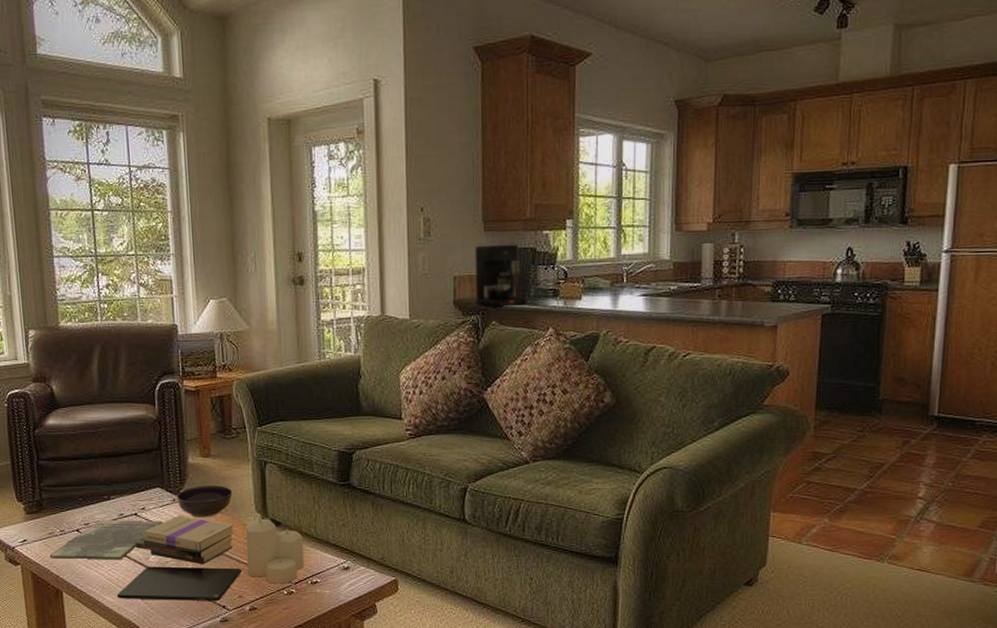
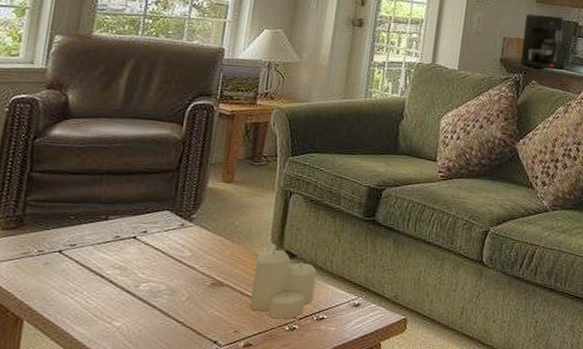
magazine: present [49,519,163,560] -> none [17,240,164,287]
tablet: present [116,566,241,602] -> none [90,295,243,336]
books: present [135,515,234,565] -> none [126,241,244,296]
bowl: present [176,486,233,517] -> none [185,212,250,245]

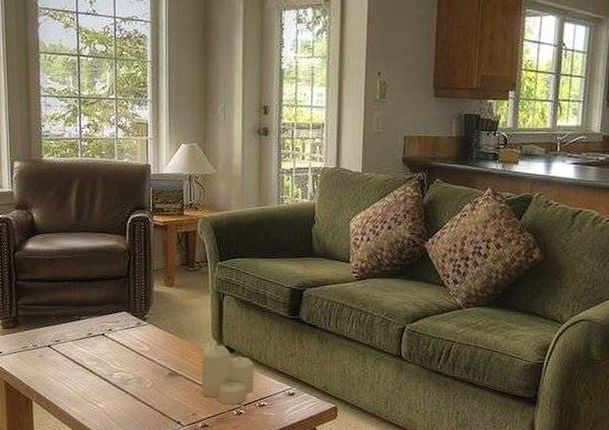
coffee maker: present [520,13,564,71] -> none [423,109,468,168]

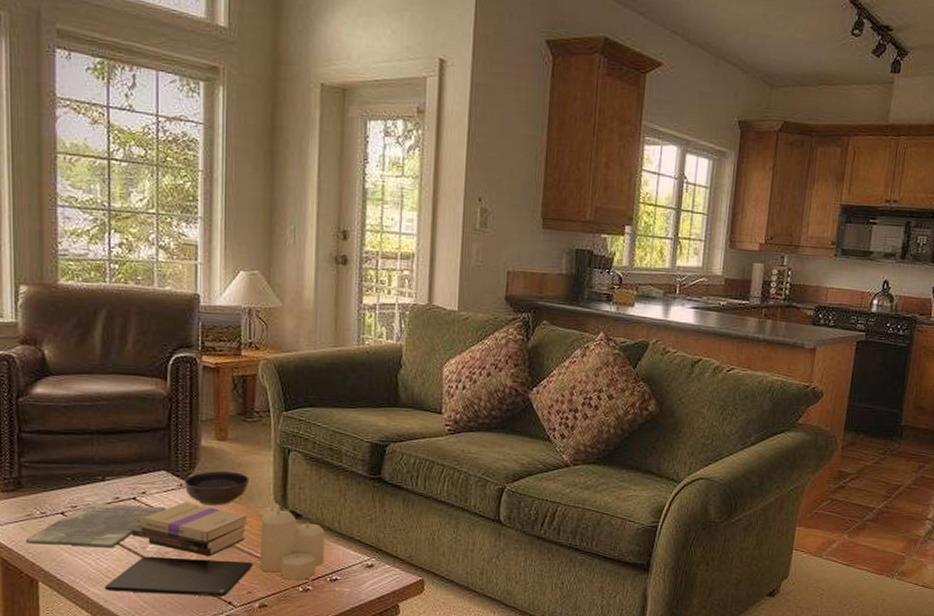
magazine: none [22,337,127,375] -> present [25,502,166,548]
tablet: none [81,382,196,418] -> present [104,556,253,597]
books: none [101,337,191,384] -> present [131,502,248,557]
bowl: none [140,312,192,341] -> present [183,471,250,506]

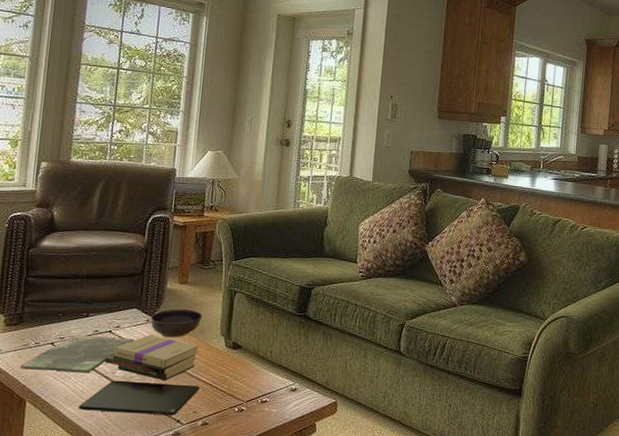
candle: present [260,505,325,580] -> none [205,338,260,402]

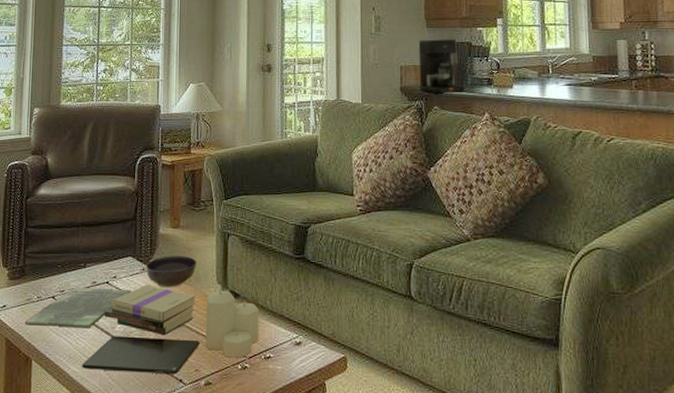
candle: none [205,338,260,402] -> present [205,286,259,358]
coffee maker: none [426,129,465,179] -> present [419,39,464,95]

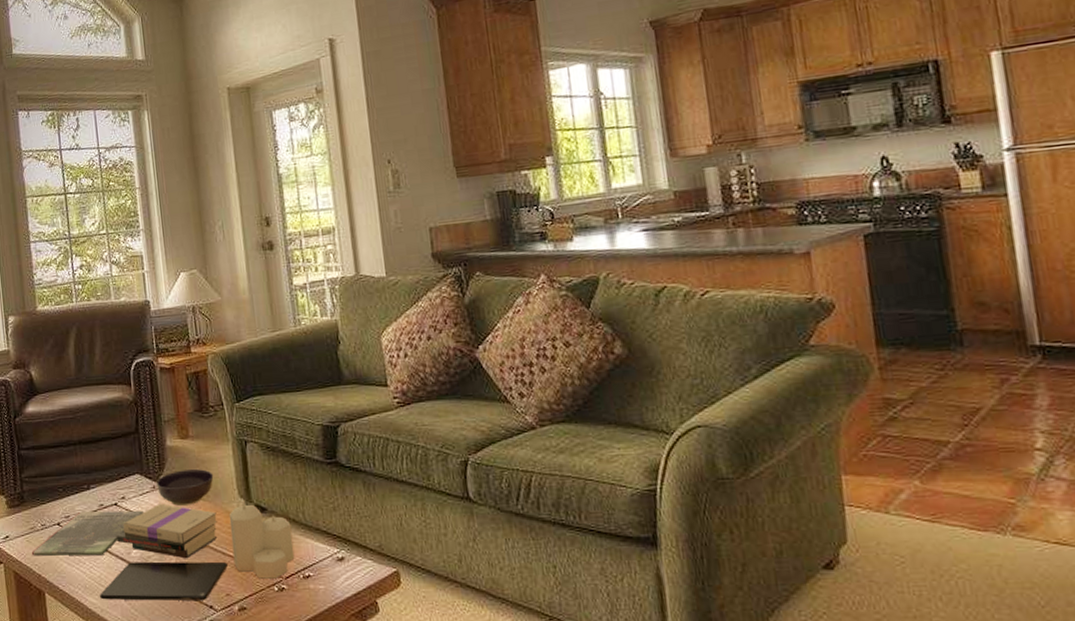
coffee maker: present [419,39,464,95] -> none [450,188,511,258]

